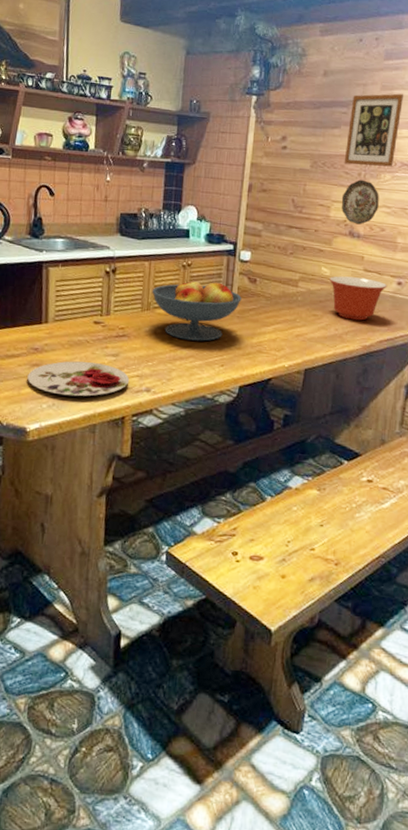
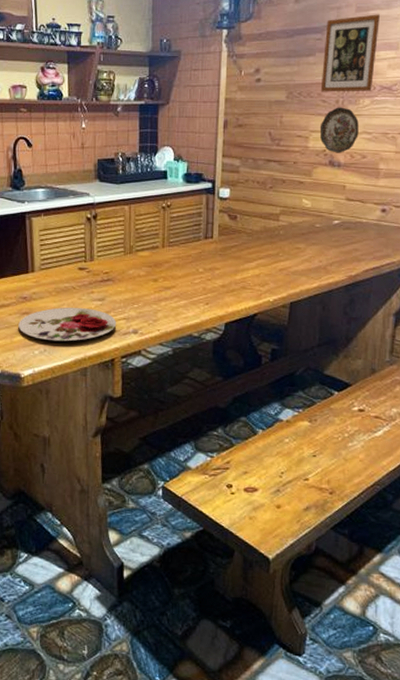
fruit bowl: present [152,278,242,342] -> none [133,220,223,281]
mixing bowl: present [328,276,388,321] -> none [310,207,371,251]

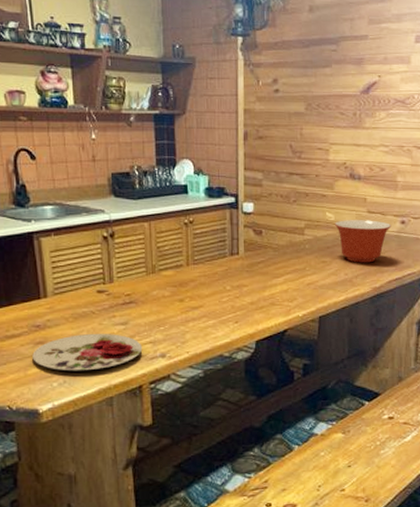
mixing bowl: none [310,207,371,251] -> present [334,220,392,263]
decorative plate: present [319,107,359,153] -> none [339,119,376,166]
picture frame: present [320,14,380,92] -> none [338,27,391,105]

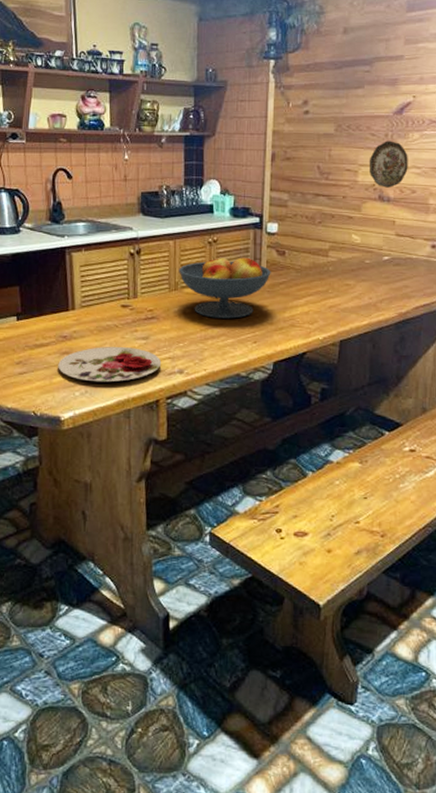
fruit bowl: none [155,236,249,300] -> present [179,255,271,319]
mixing bowl: present [334,220,392,263] -> none [360,243,421,287]
decorative plate: none [339,119,376,166] -> present [369,141,408,188]

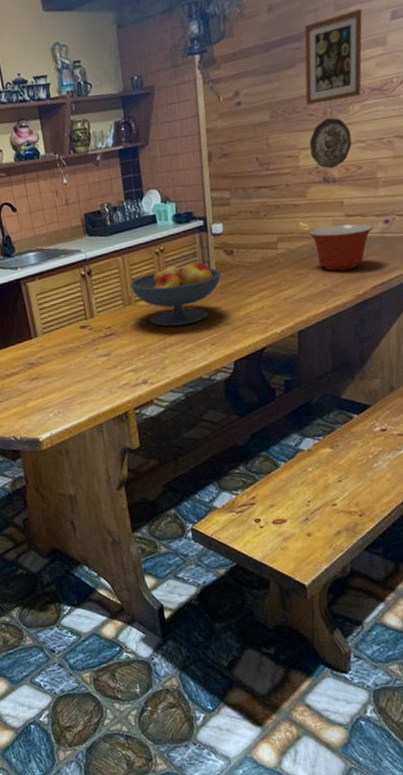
plate: present [58,347,162,383] -> none [29,365,126,402]
mixing bowl: none [360,243,421,287] -> present [309,223,374,271]
picture frame: none [369,47,428,126] -> present [304,9,362,106]

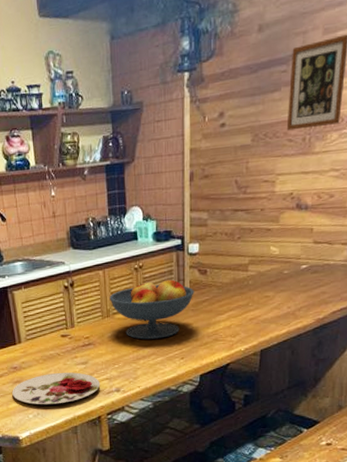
plate: none [29,365,126,402] -> present [12,372,101,405]
decorative plate: present [309,117,352,169] -> none [286,144,326,195]
mixing bowl: present [309,223,374,271] -> none [278,250,339,296]

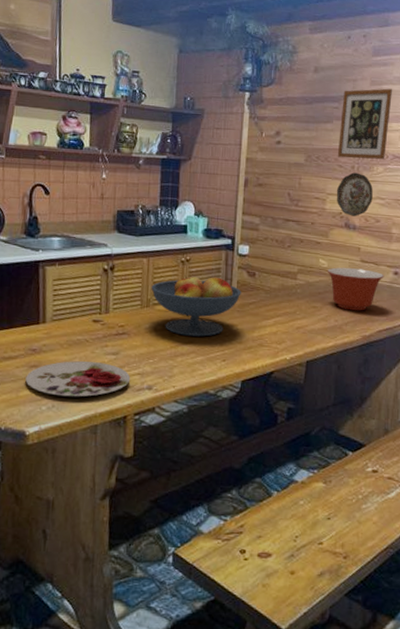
mixing bowl: none [278,250,339,296] -> present [327,267,384,311]
decorative plate: none [286,144,326,195] -> present [336,172,373,217]

